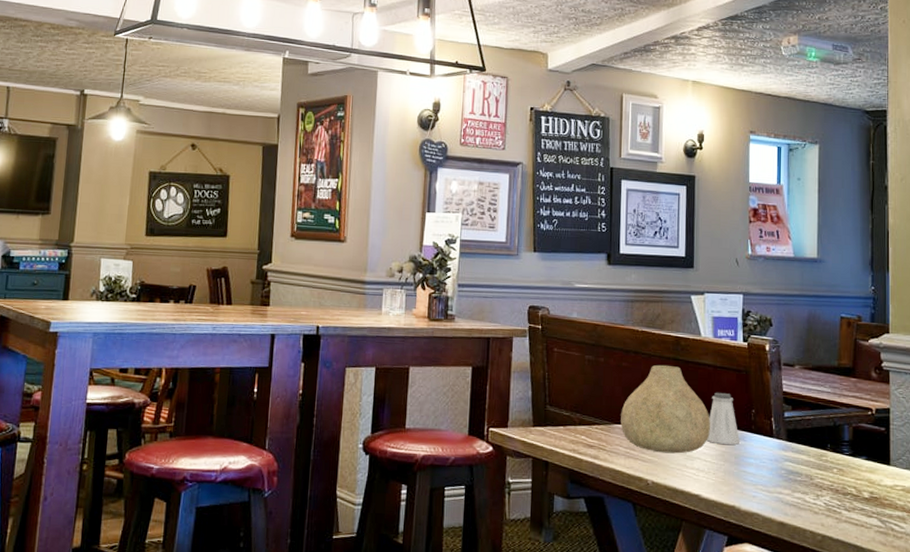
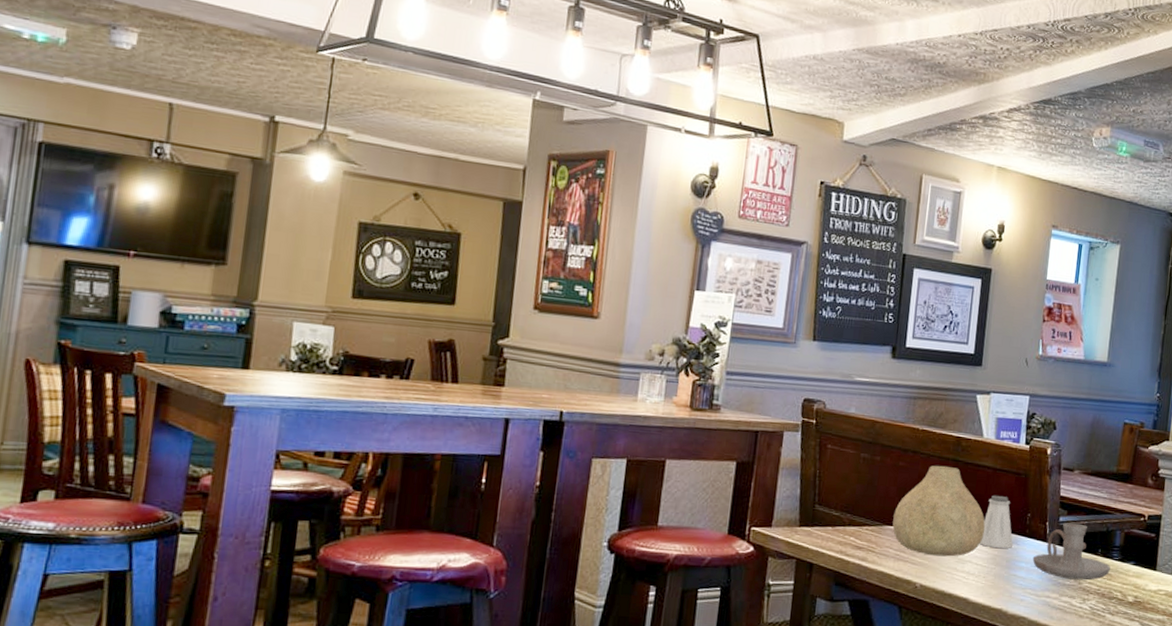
candle holder: none [761,418,842,476] -> present [1032,522,1111,581]

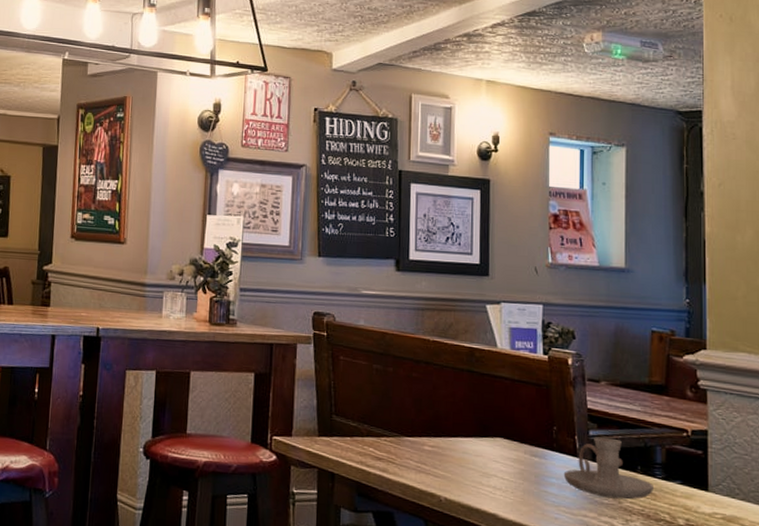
vase: present [892,465,985,557] -> none [411,376,508,470]
saltshaker: present [979,495,1013,548] -> none [503,407,540,463]

